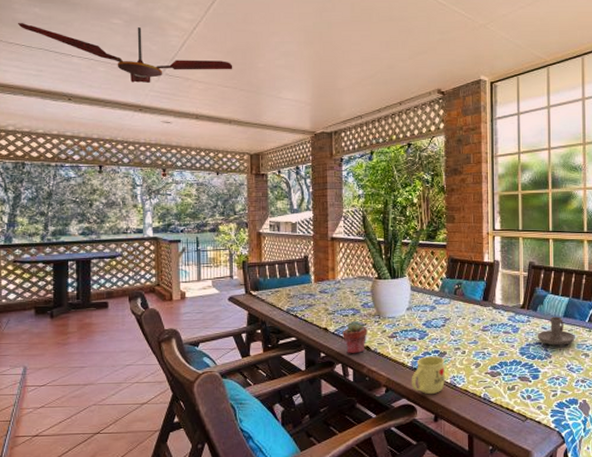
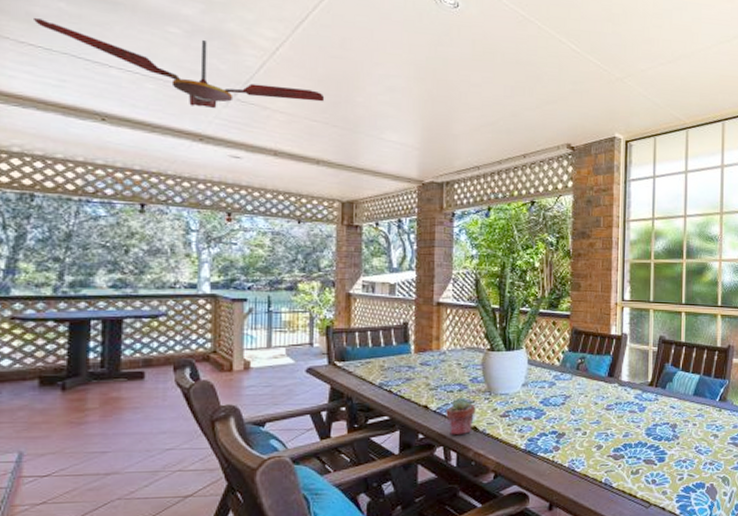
mug: present [411,356,445,395] -> none [524,437,563,481]
candle holder: present [537,316,575,346] -> none [665,395,705,426]

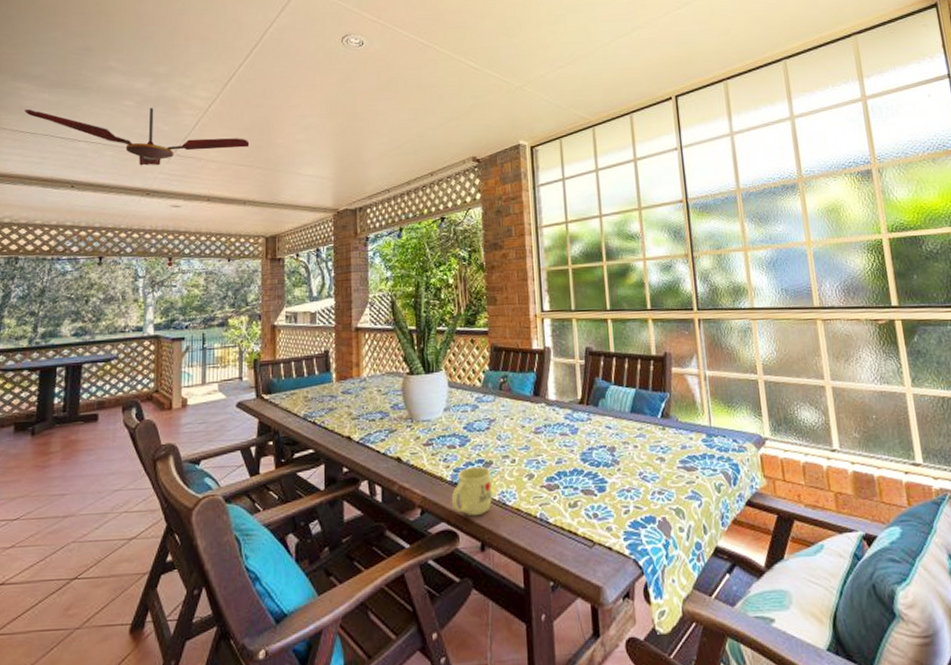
potted succulent: present [446,397,476,436] -> none [369,425,398,468]
mug: none [524,437,563,481] -> present [451,467,492,516]

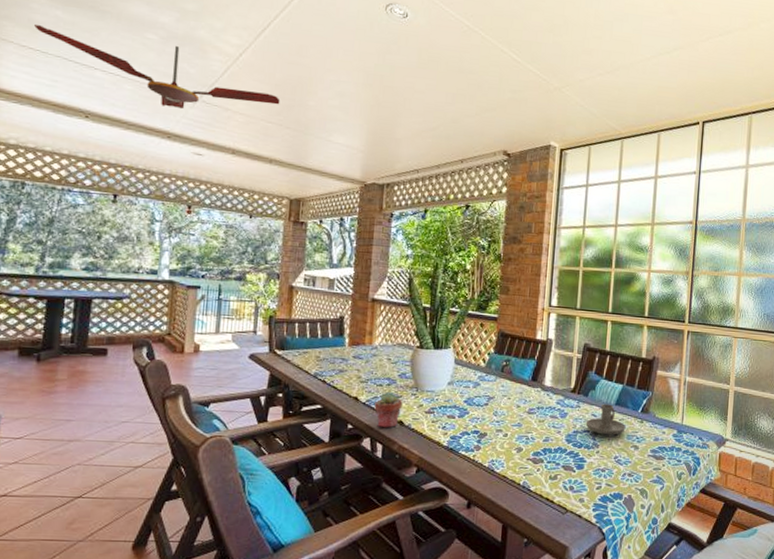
potted succulent: none [369,425,398,468] -> present [374,391,403,428]
mug: present [451,467,492,516] -> none [445,436,484,479]
candle holder: none [600,412,647,449] -> present [585,403,626,435]

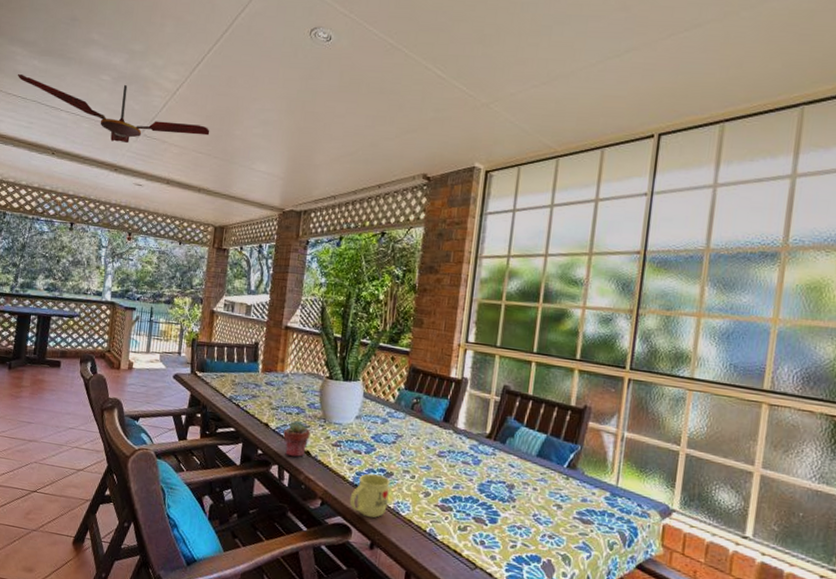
mug: none [445,436,484,479] -> present [349,473,391,518]
candle holder: present [585,403,626,435] -> none [501,453,548,491]

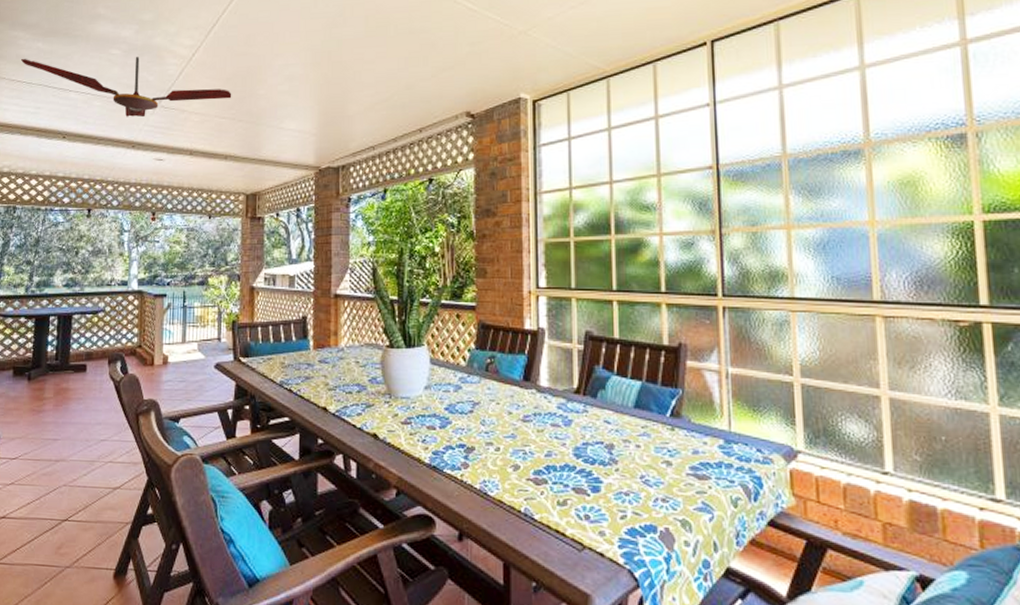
potted succulent: present [283,420,311,458] -> none [345,399,375,443]
mug: present [349,473,391,518] -> none [428,451,473,504]

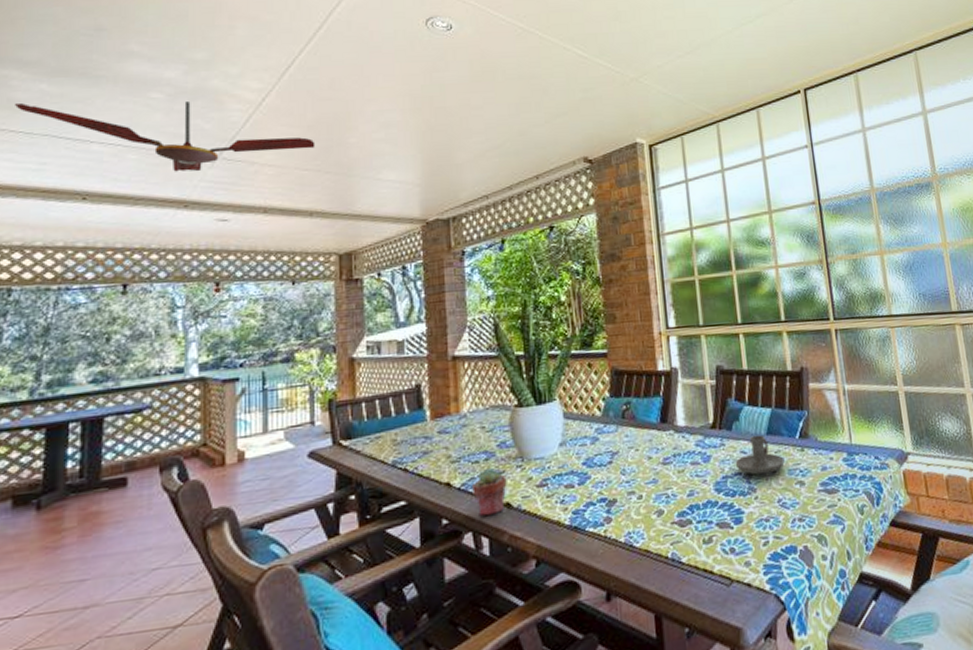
potted succulent: none [345,399,375,443] -> present [472,467,507,517]
candle holder: none [597,406,652,448] -> present [735,434,785,475]

